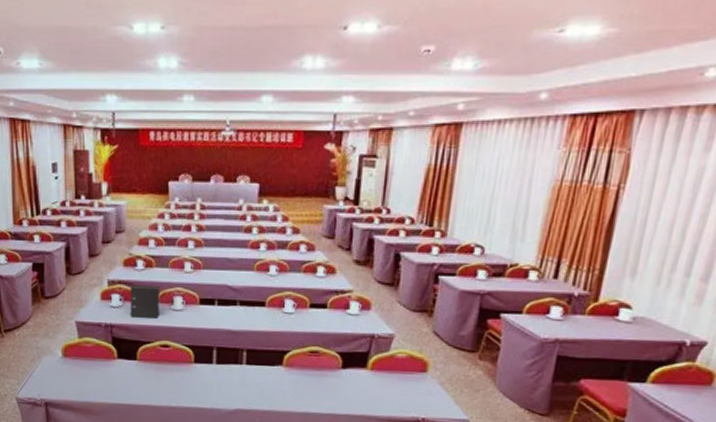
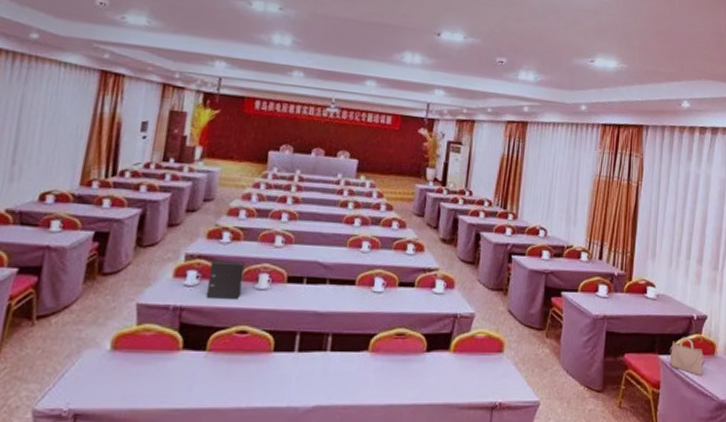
handbag: none [643,364,697,408] -> present [669,337,705,377]

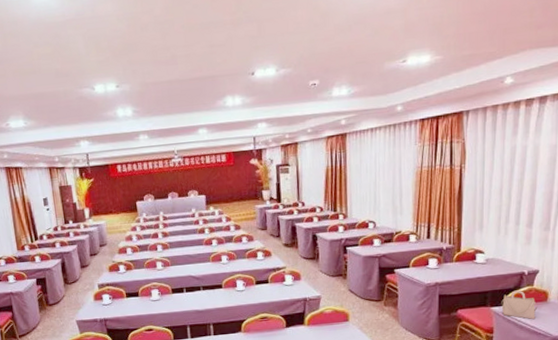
binder: present [205,259,245,301] -> none [116,283,142,312]

